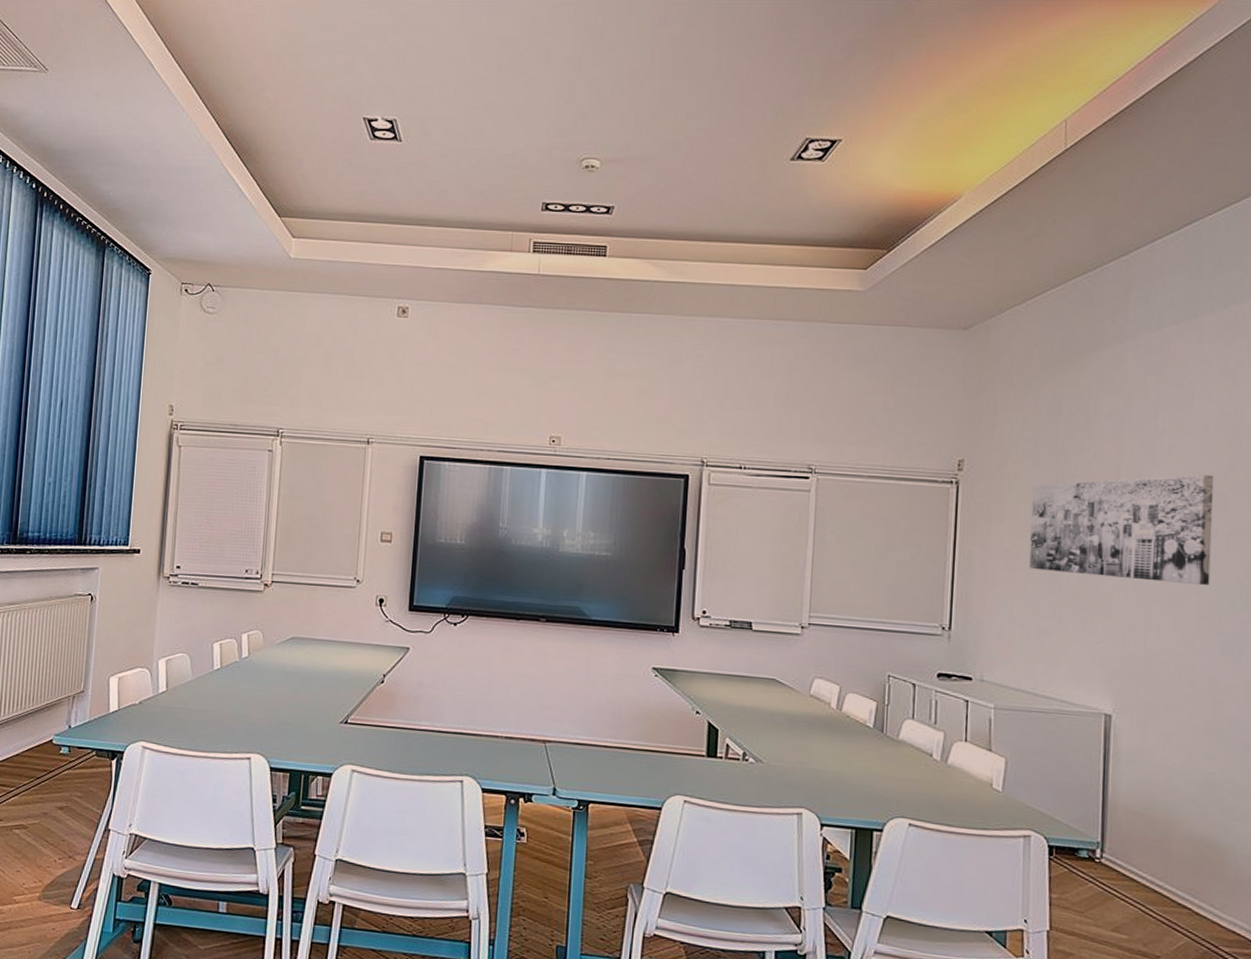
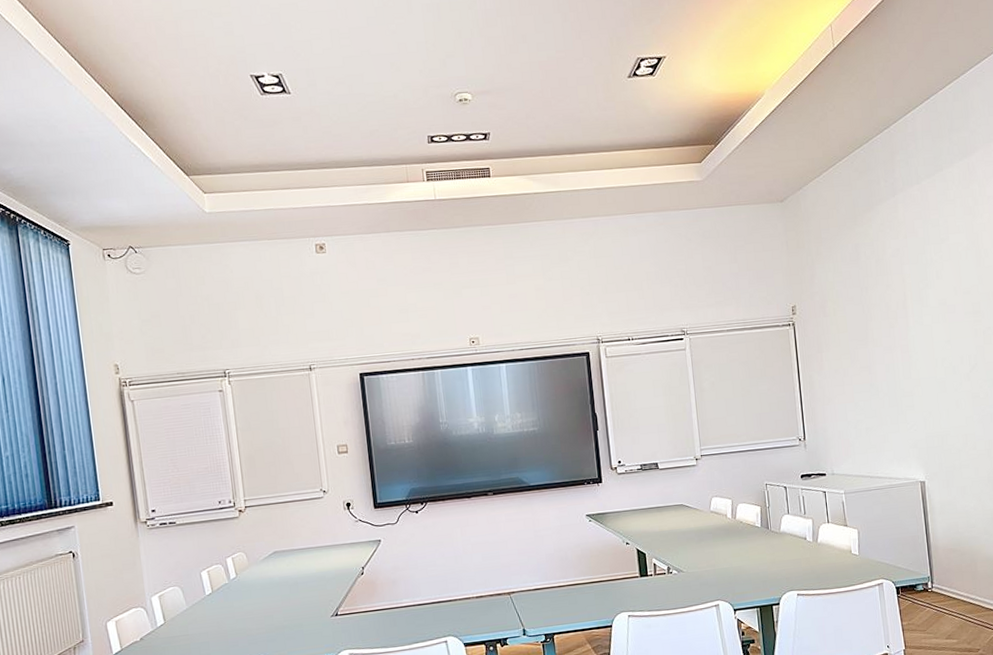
wall art: present [1029,475,1214,585] -> none [848,290,977,383]

